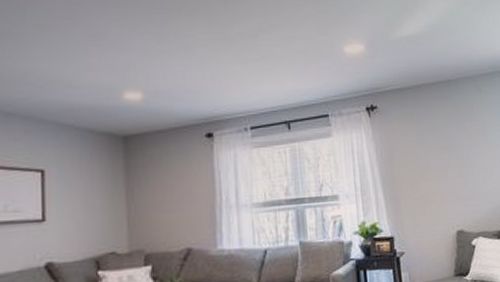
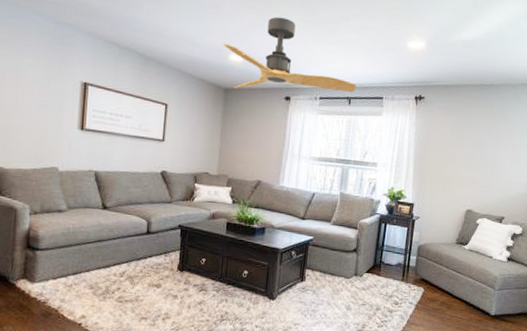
ceiling fan: none [113,39,295,134] -> present [223,16,357,92]

